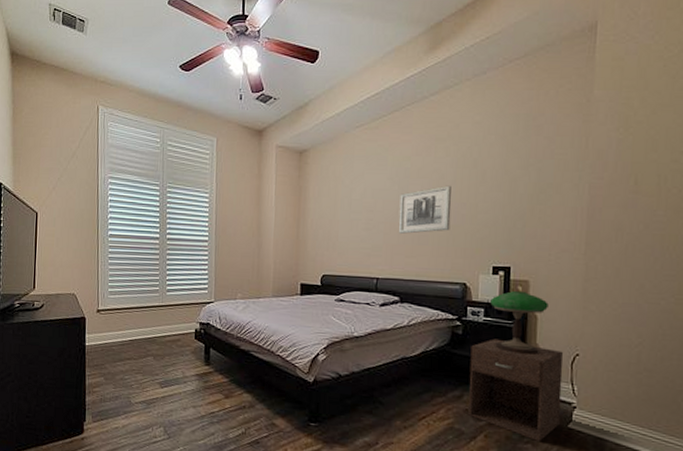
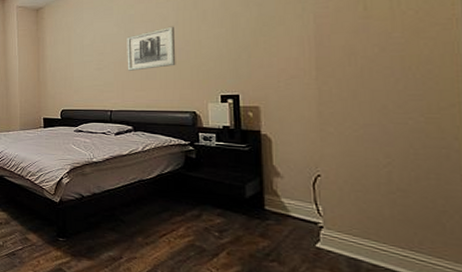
nightstand: present [468,339,564,441] -> none [206,161,306,260]
table lamp: present [490,291,549,355] -> none [221,117,282,176]

